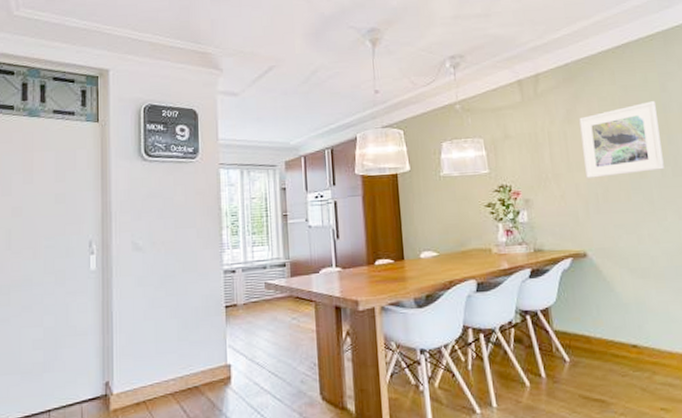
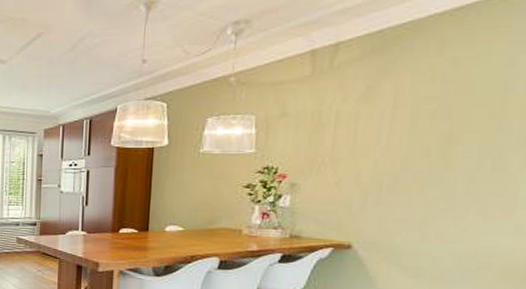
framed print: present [579,101,665,178] -> none [373,78,494,166]

